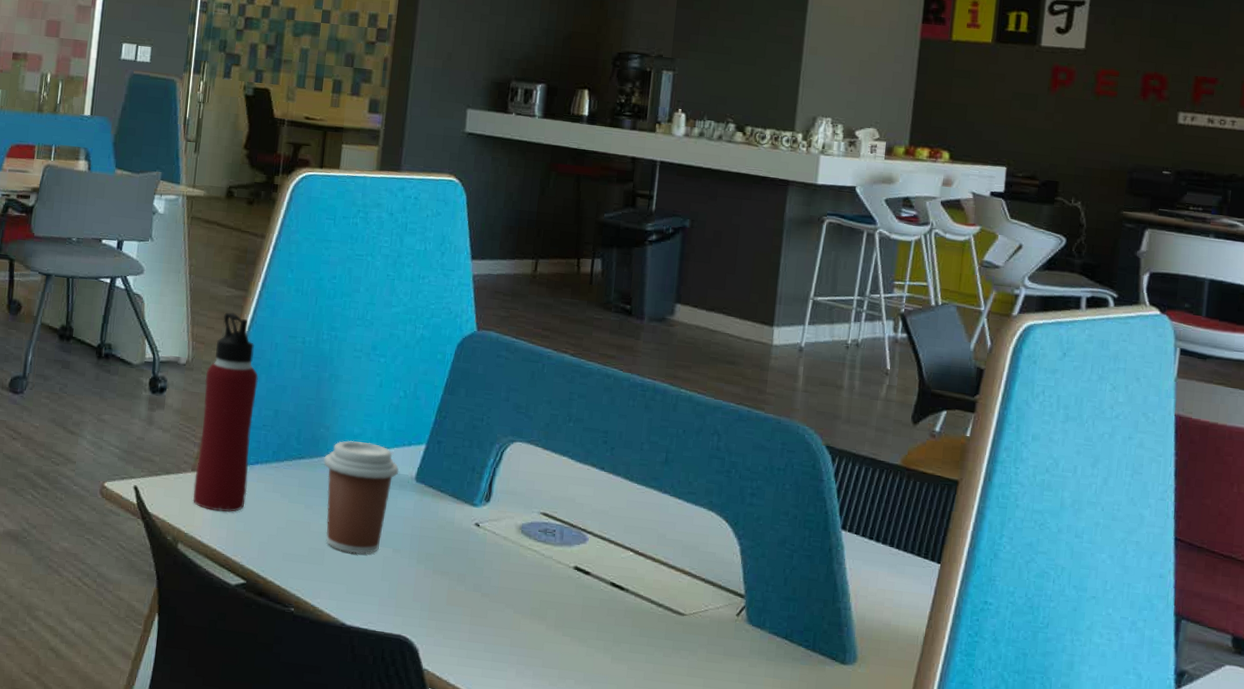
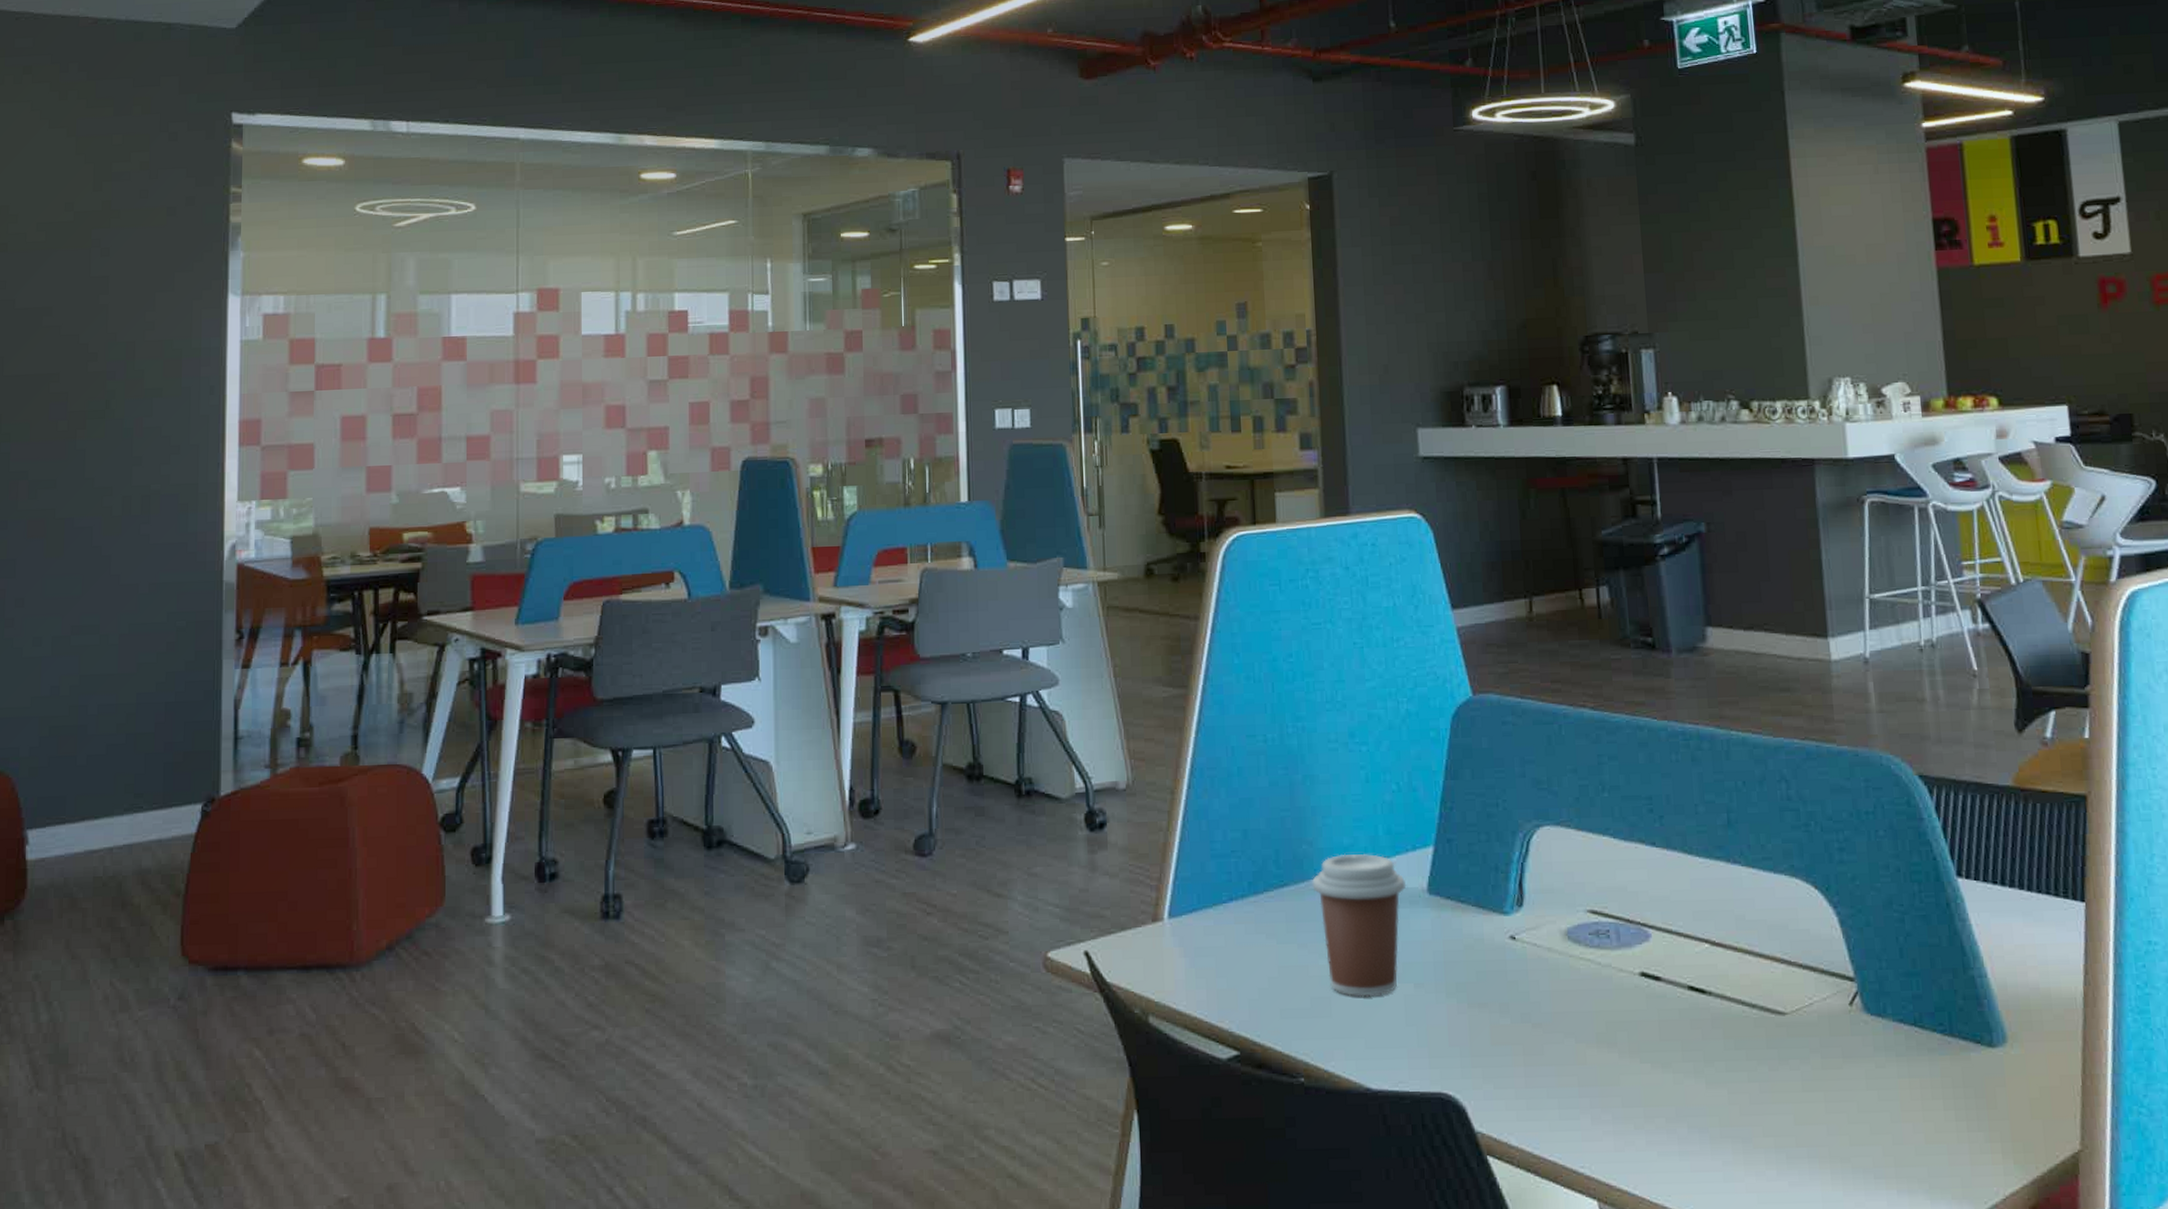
water bottle: present [193,312,258,513] -> none [1152,716,1225,969]

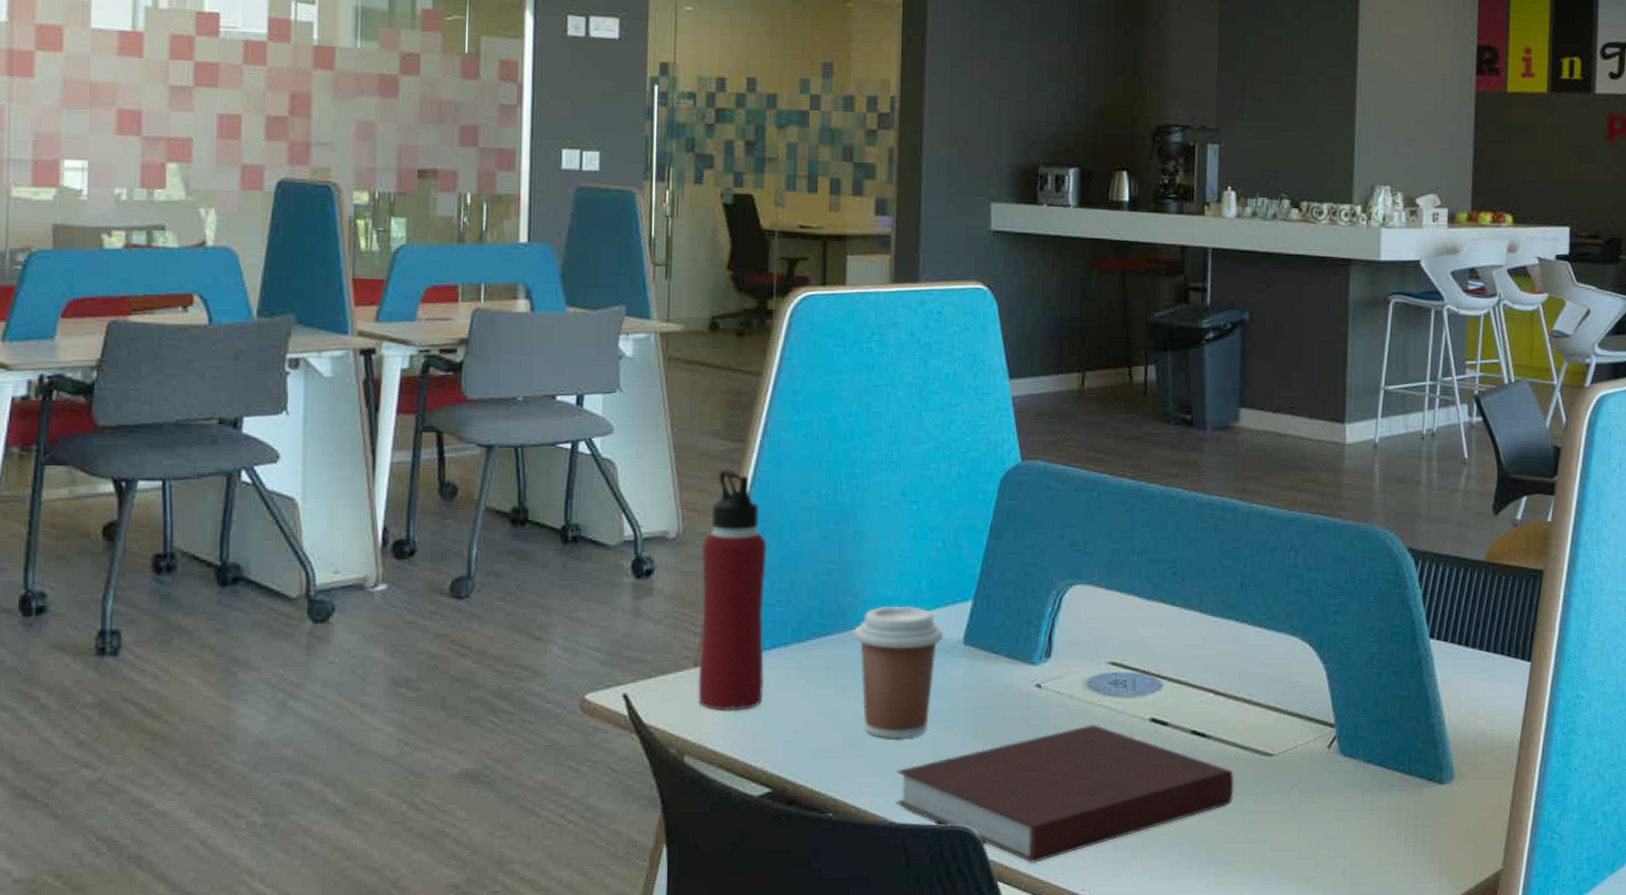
water bottle: none [1152,716,1225,969] -> present [698,468,767,711]
notebook: none [1368,980,1745,1135] -> present [896,725,1234,863]

